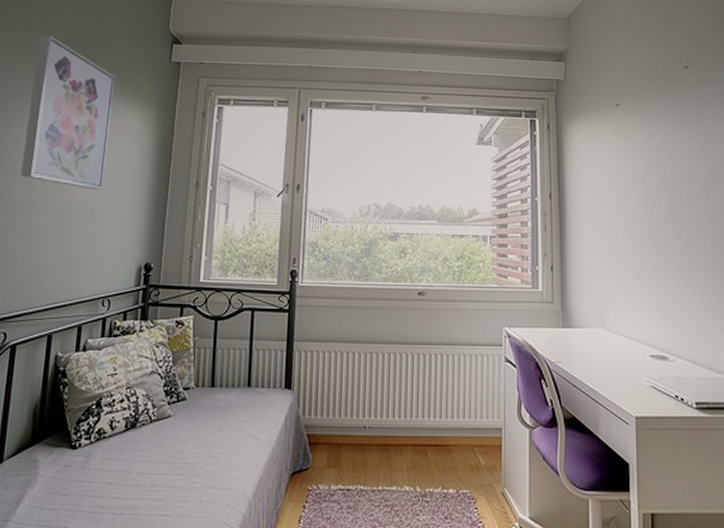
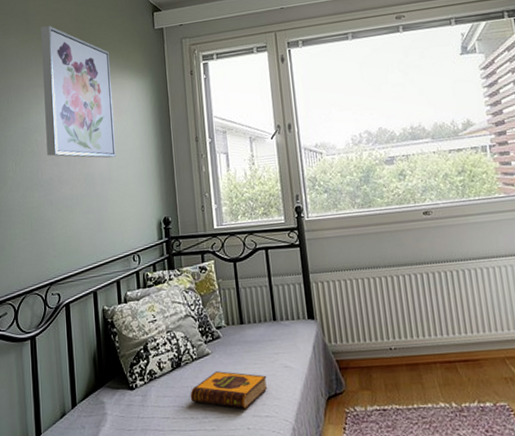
hardback book: none [140,436,230,480] -> present [190,371,268,409]

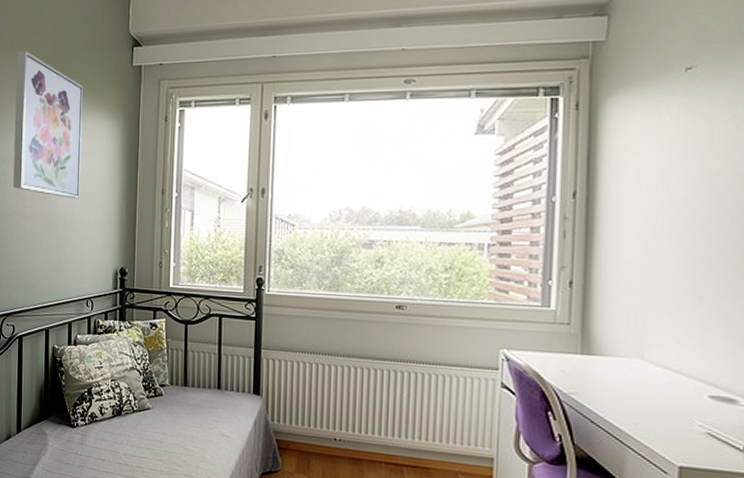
hardback book: present [190,371,268,409] -> none [127,426,204,468]

